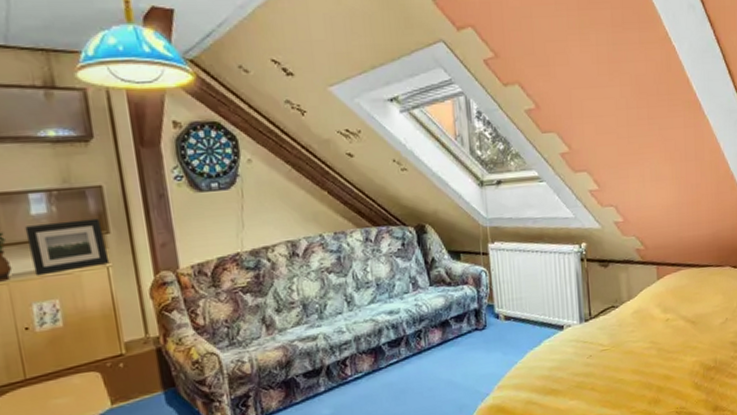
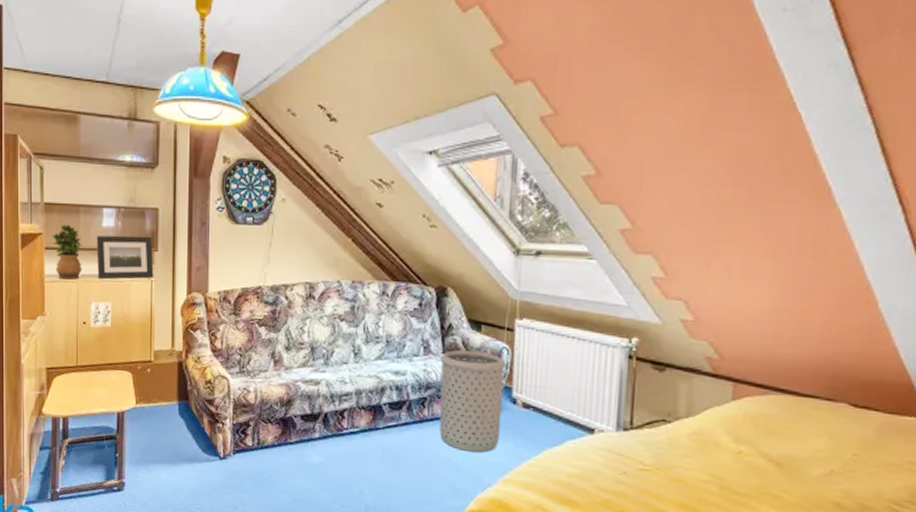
laundry basket: none [428,277,490,371] -> present [439,350,506,453]

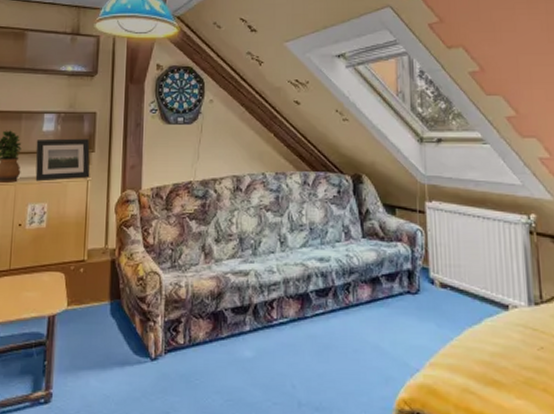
laundry basket: present [439,350,506,453] -> none [361,234,423,336]

